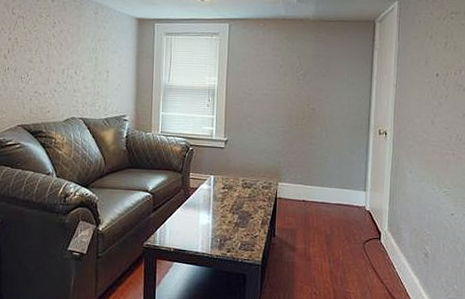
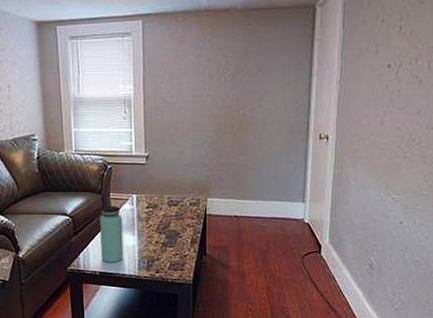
bottle: none [177,185,199,240] -> present [100,206,123,263]

